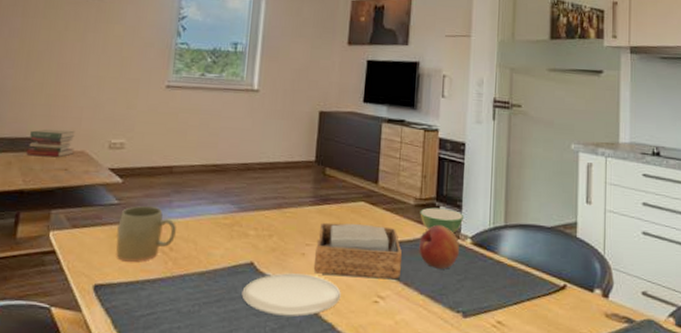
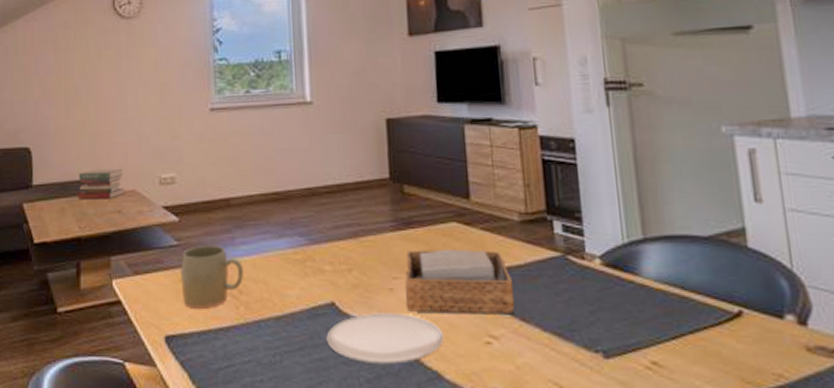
fruit: present [419,225,460,269] -> none [532,245,588,298]
bowl: present [420,207,464,234] -> none [528,222,587,253]

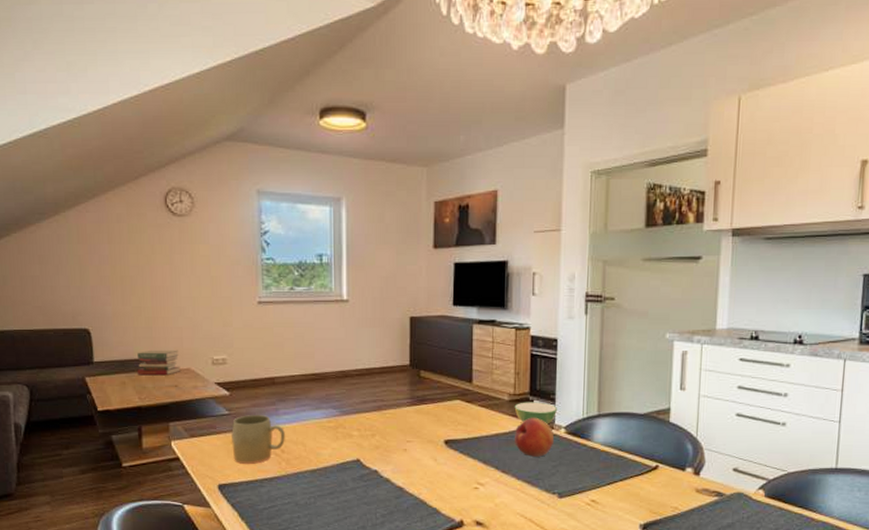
plate: present [326,313,444,365] -> none [352,467,443,505]
napkin holder: present [405,250,515,315] -> none [415,421,499,468]
bowl: none [528,222,587,253] -> present [514,402,558,425]
fruit: none [532,245,588,298] -> present [515,418,555,457]

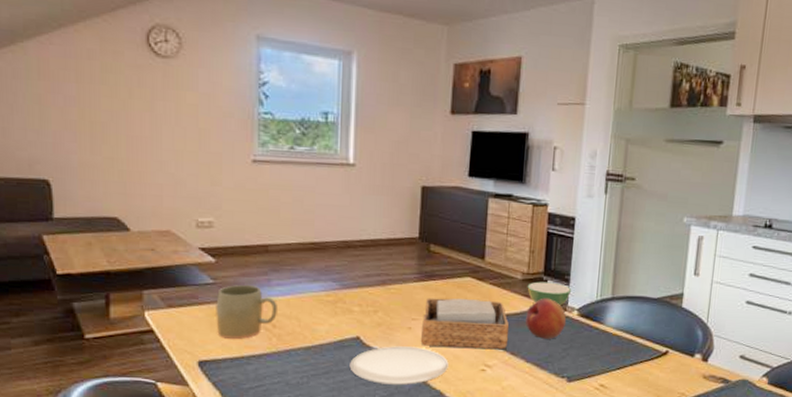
books: present [137,349,181,376] -> none [106,207,159,238]
plate: none [352,467,443,505] -> present [349,346,449,386]
napkin holder: none [415,421,499,468] -> present [420,298,510,350]

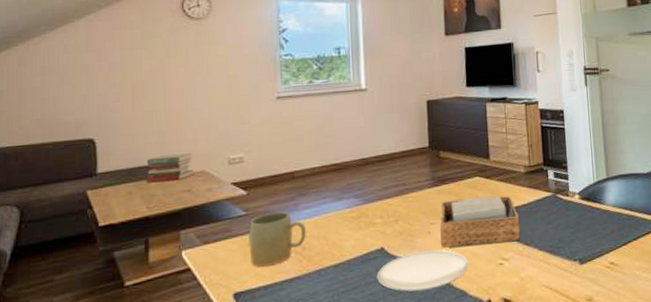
books: none [106,207,159,238] -> present [146,152,194,183]
fruit: present [526,299,567,339] -> none [533,187,571,226]
bowl: present [527,281,572,306] -> none [530,171,571,192]

